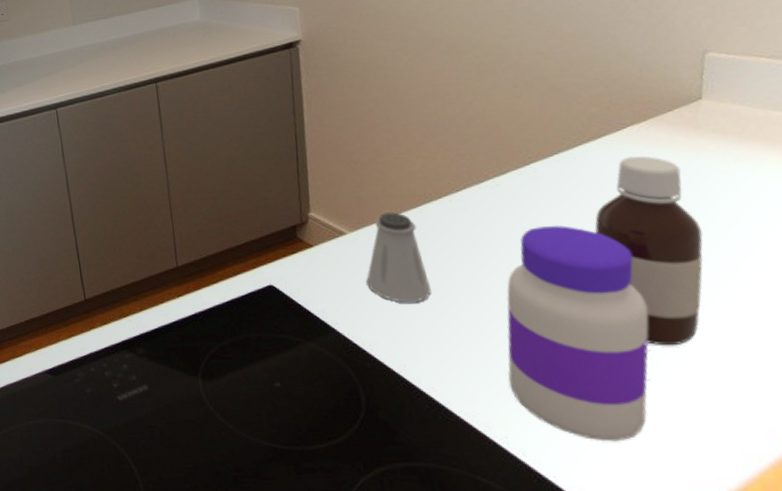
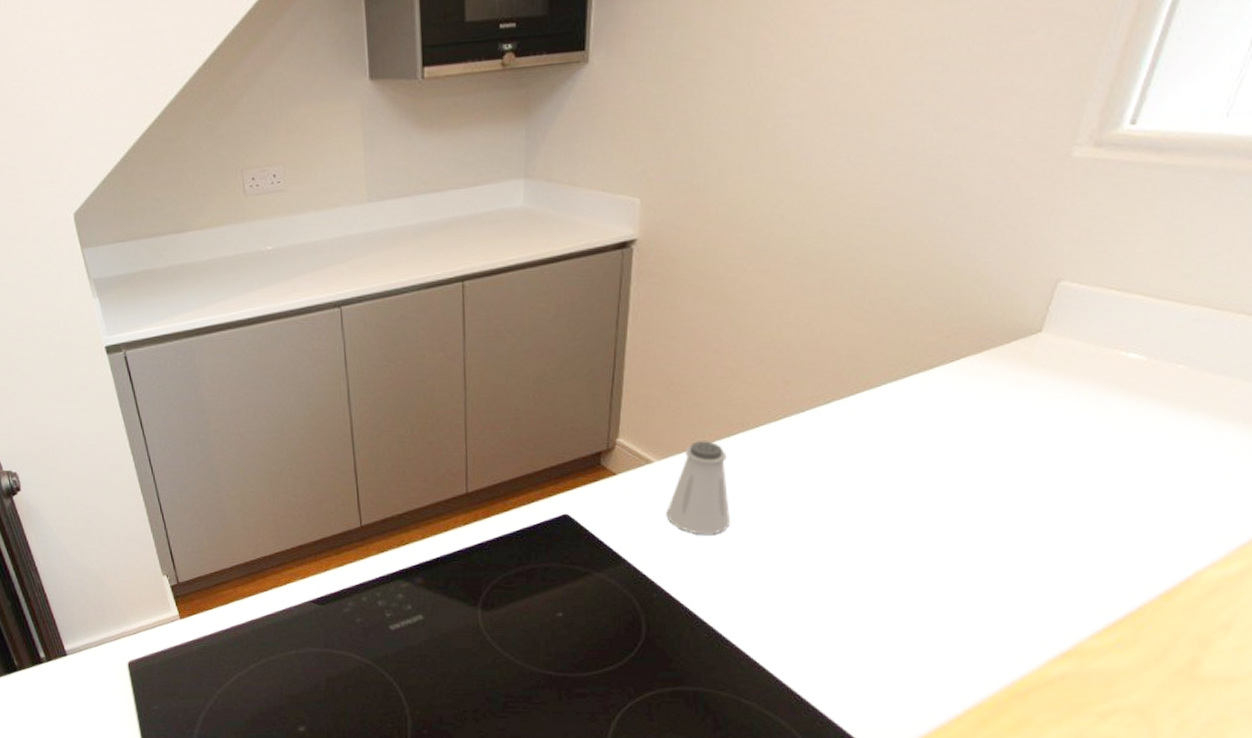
jar: present [507,225,649,442] -> none [788,460,935,666]
bottle: present [594,156,703,346] -> none [904,389,1005,580]

